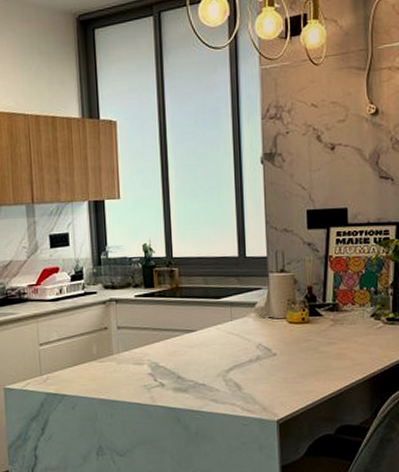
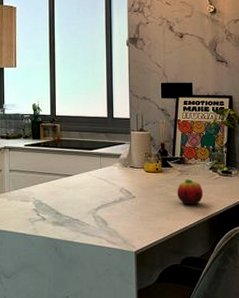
fruit: none [329,330,362,362] -> present [177,179,203,205]

